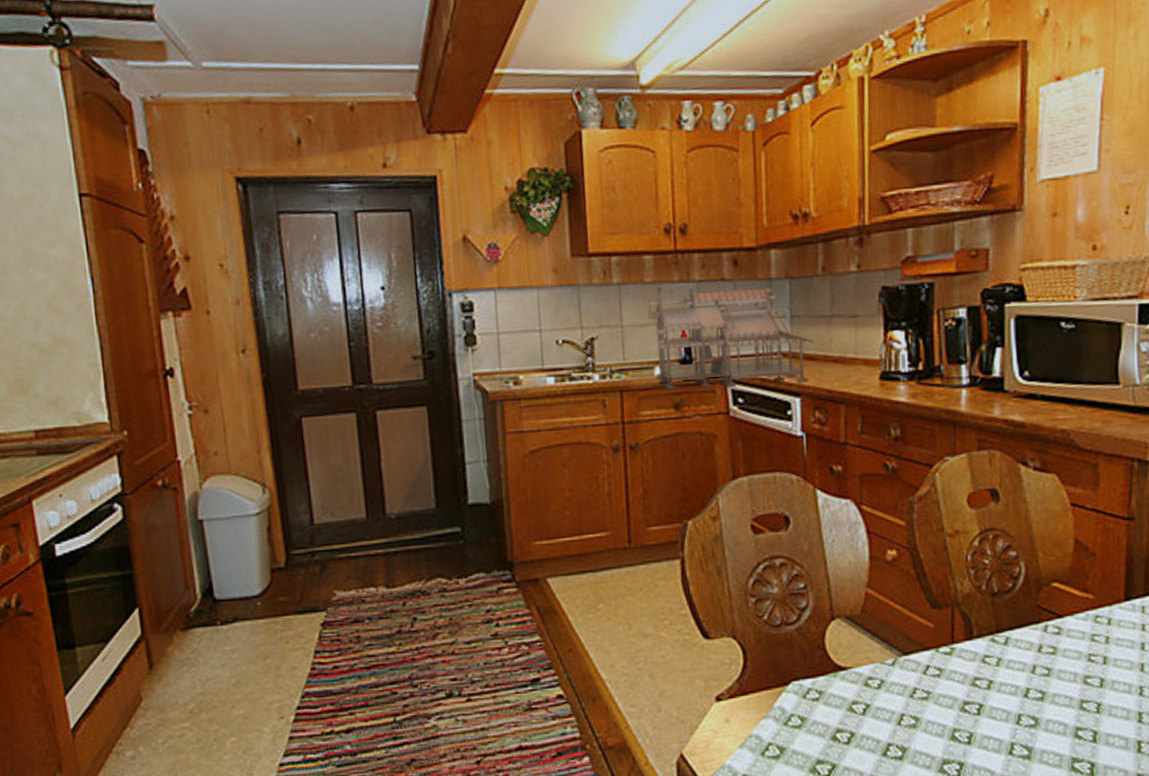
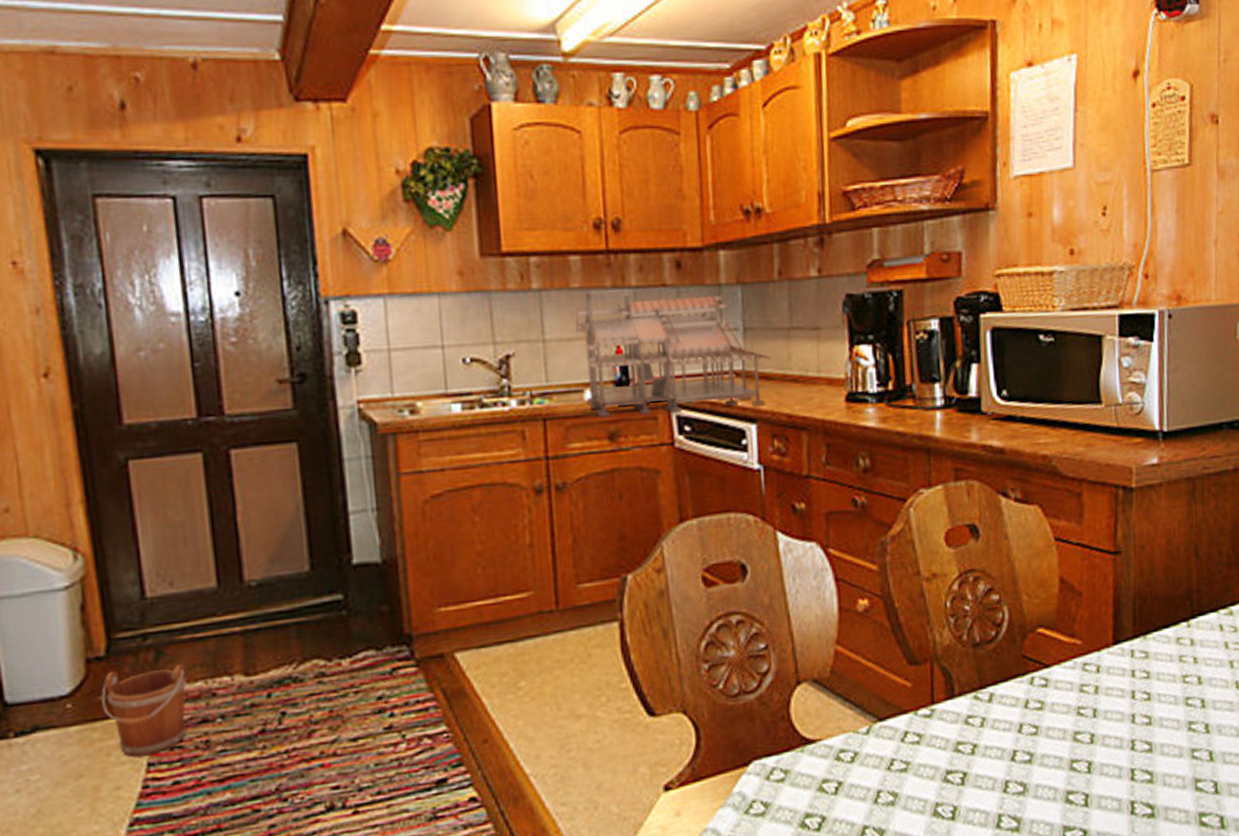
bucket: none [282,577,344,646] -> present [101,664,187,758]

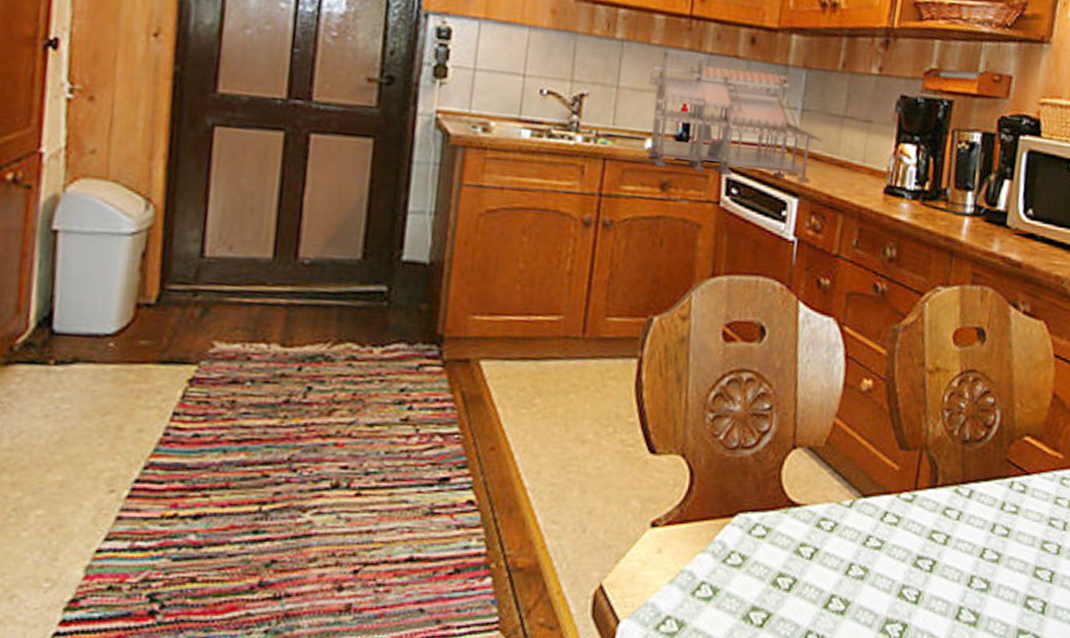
bucket: present [101,664,187,758] -> none [142,319,227,406]

